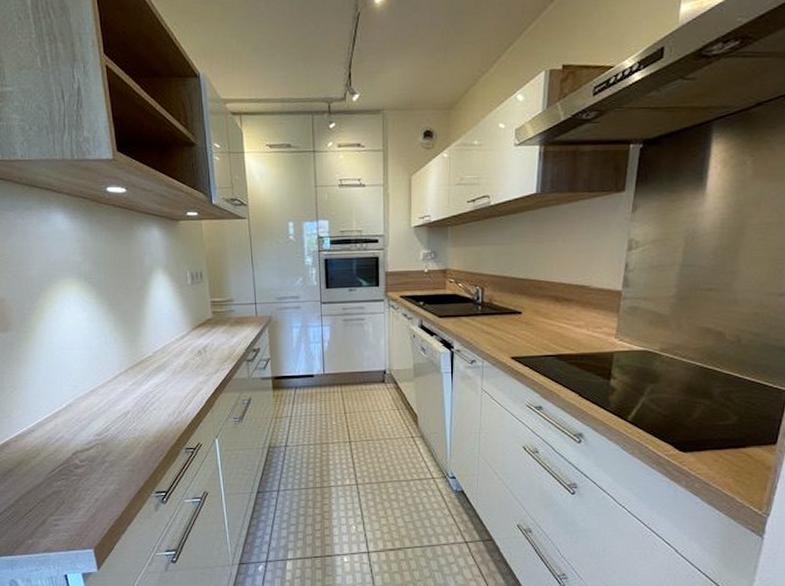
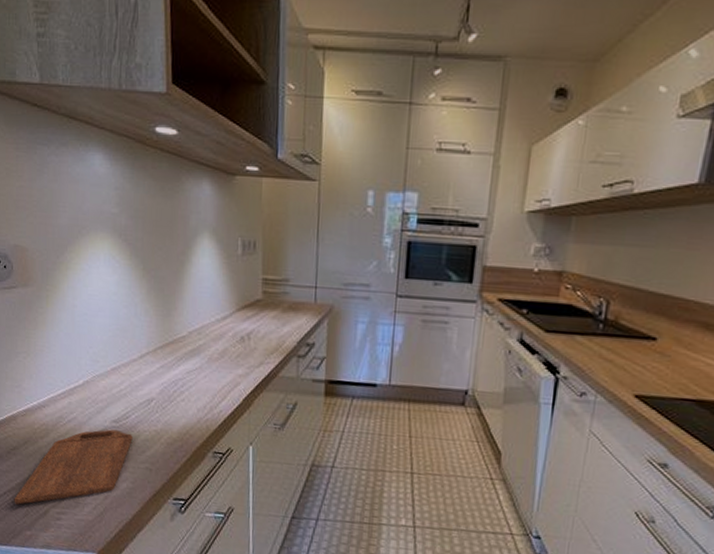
cutting board: none [14,442,115,518] -> present [14,429,133,505]

